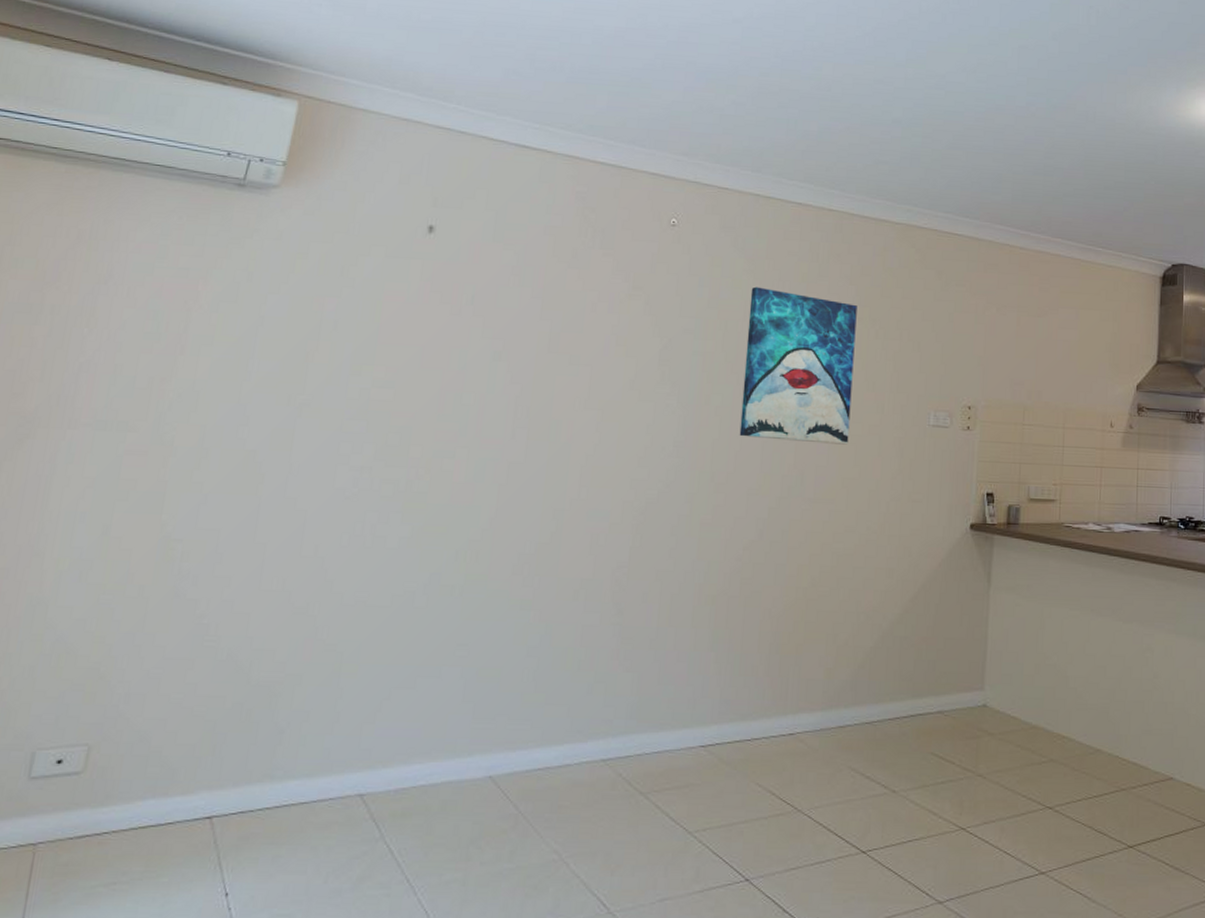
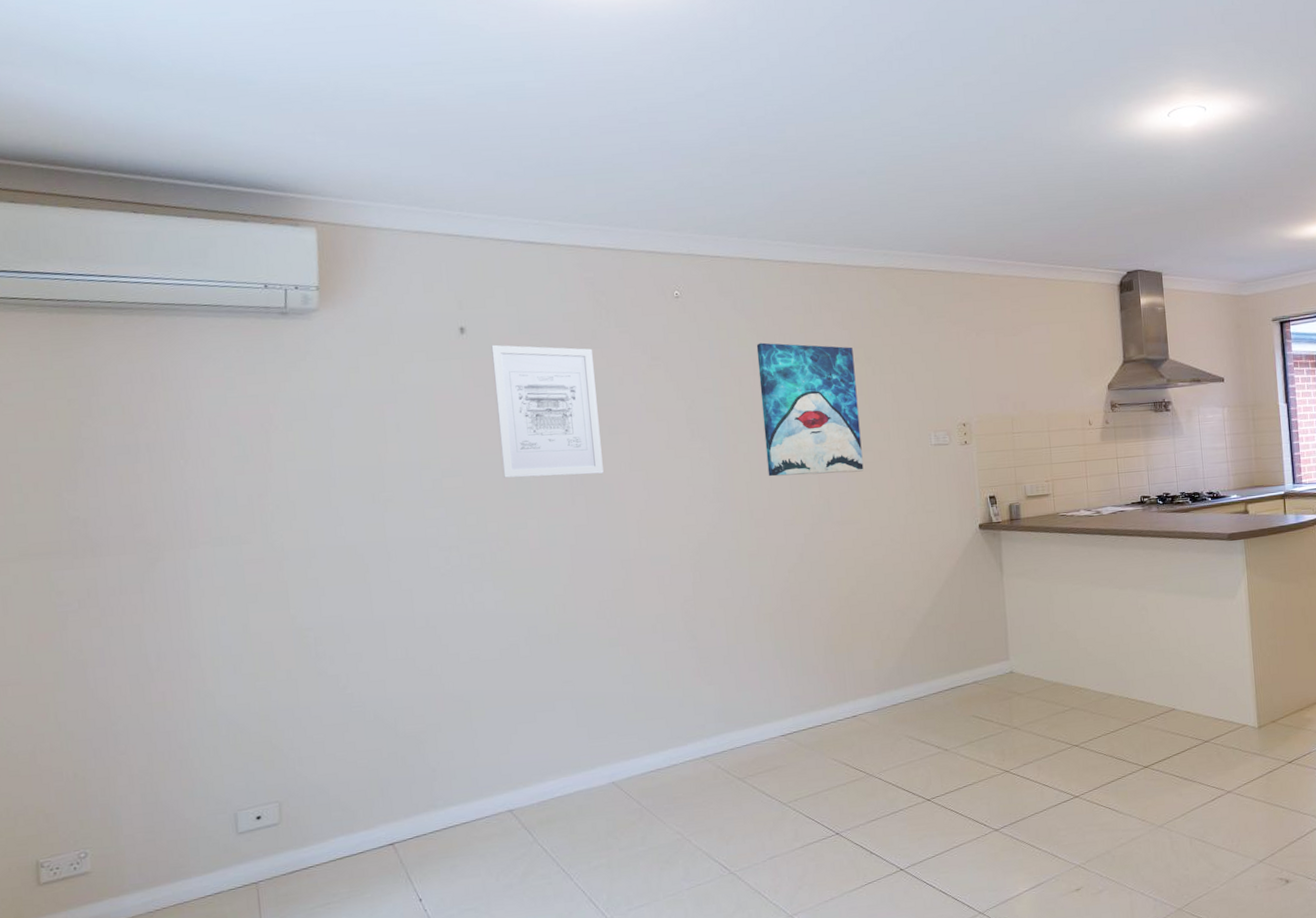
wall art: none [441,249,569,407] -> present [491,344,604,478]

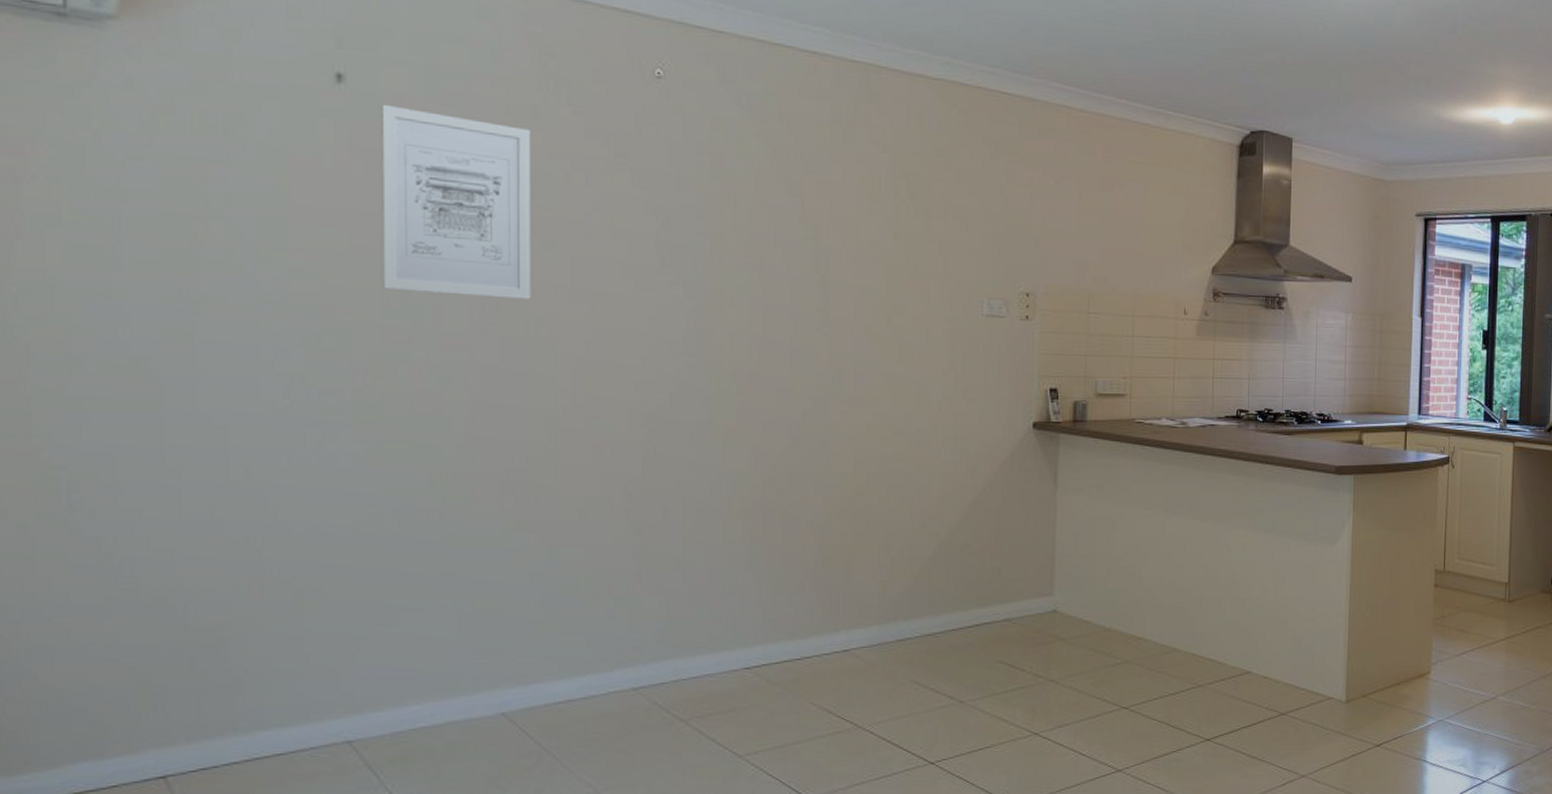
wall art: present [756,342,864,477] -> none [762,154,892,338]

